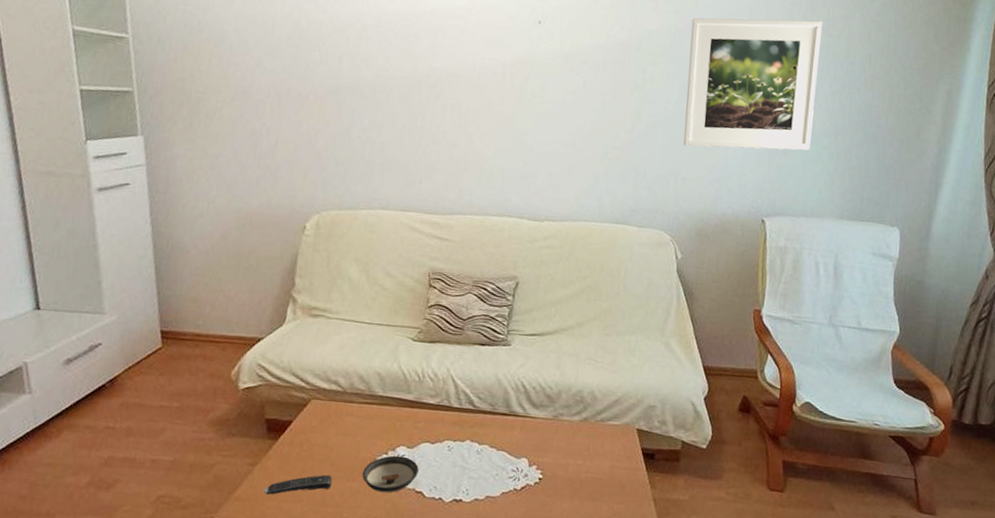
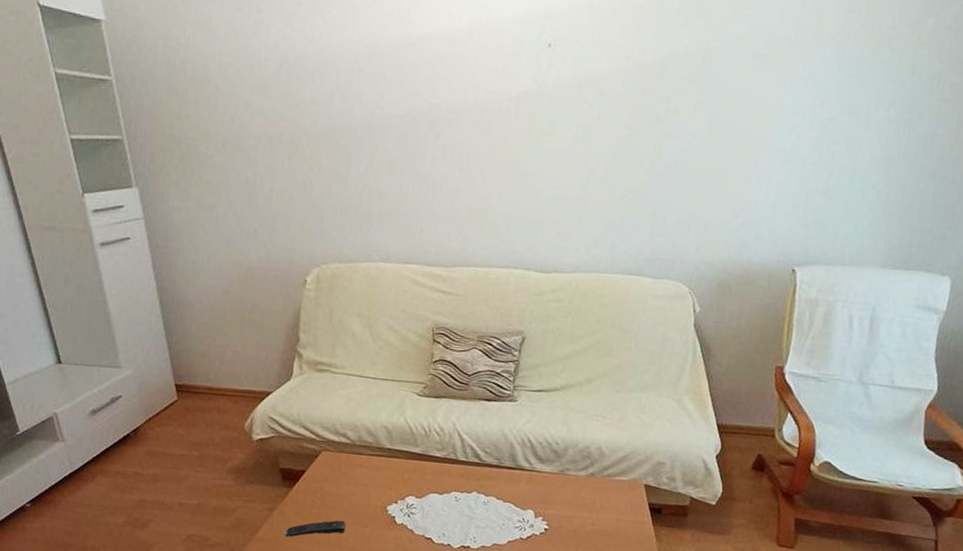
saucer: present [362,455,419,494] -> none [374,504,427,539]
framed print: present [683,17,823,151] -> none [709,30,886,190]

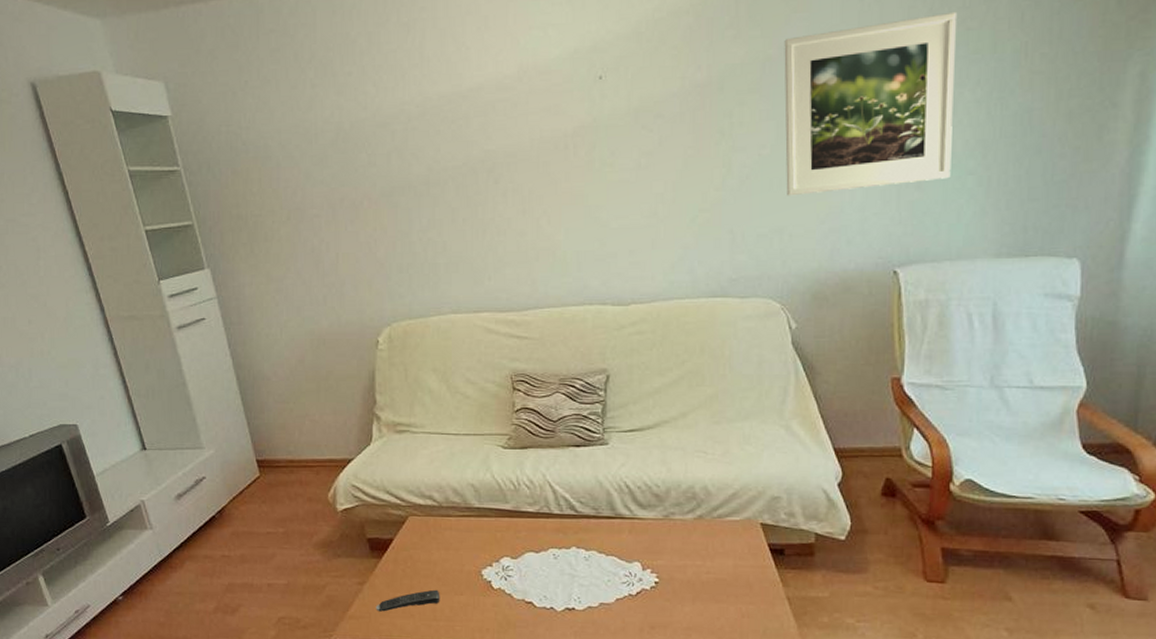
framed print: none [709,30,886,190] -> present [784,11,958,196]

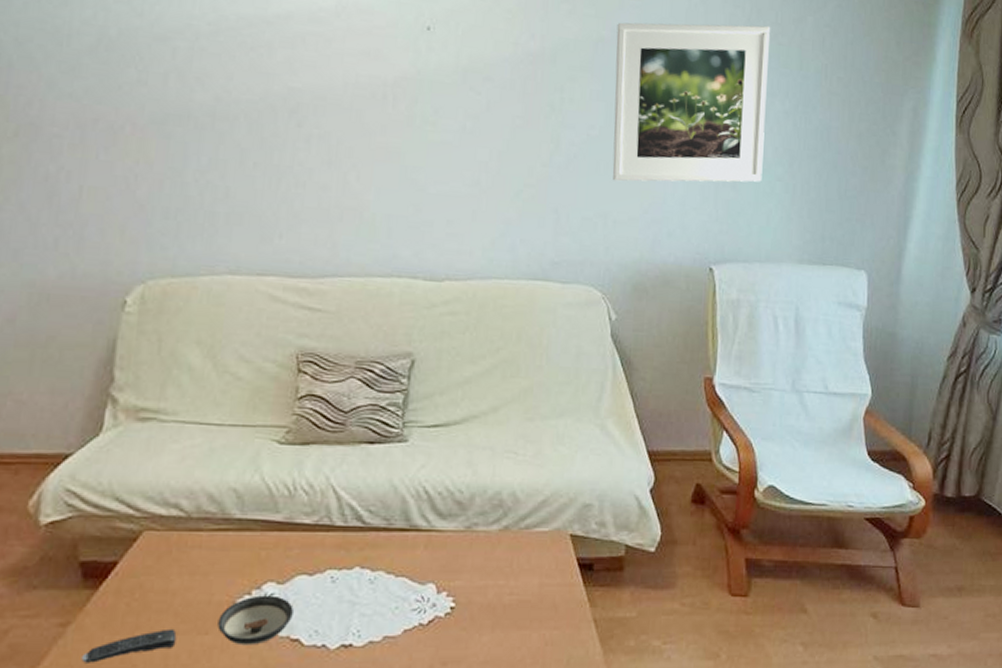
saucer: none [469,567,526,605] -> present [217,595,293,646]

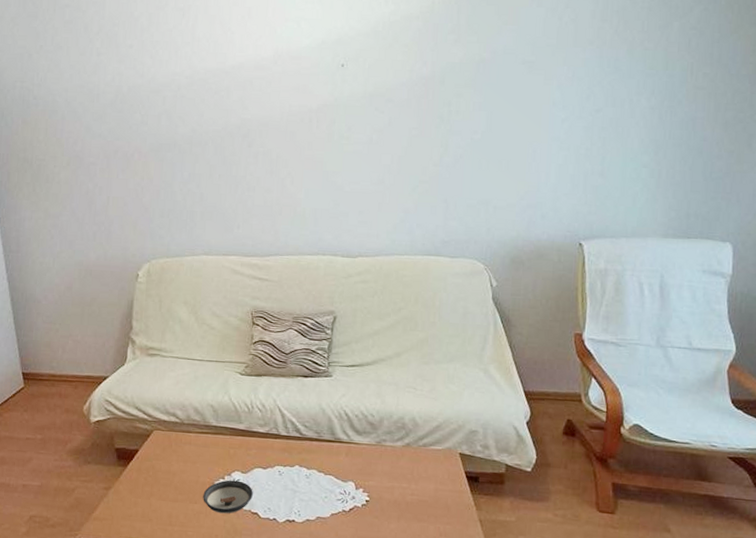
remote control: present [81,628,177,663] -> none [118,497,177,515]
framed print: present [612,22,771,182] -> none [493,34,637,175]

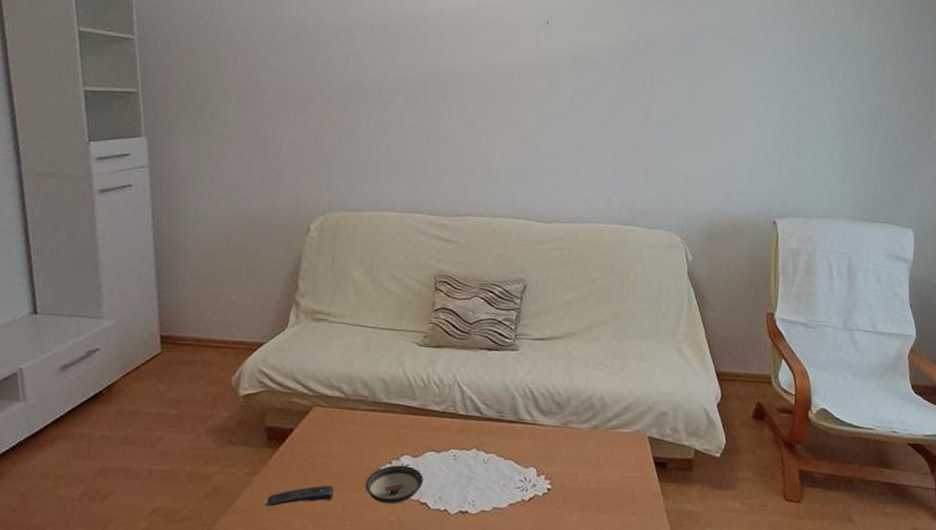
remote control: none [118,497,177,515] -> present [263,485,334,507]

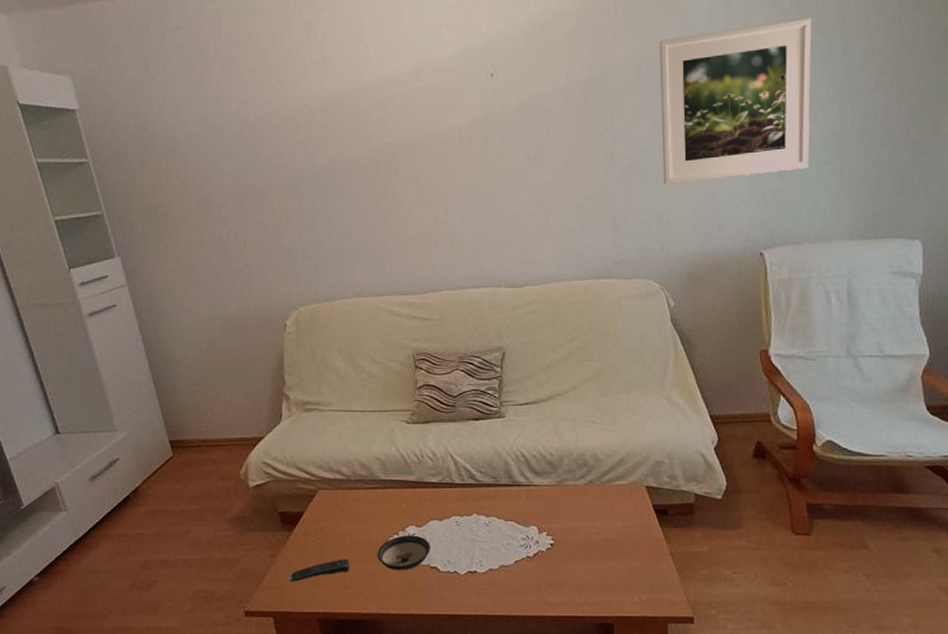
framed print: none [693,18,832,151] -> present [659,17,812,185]

